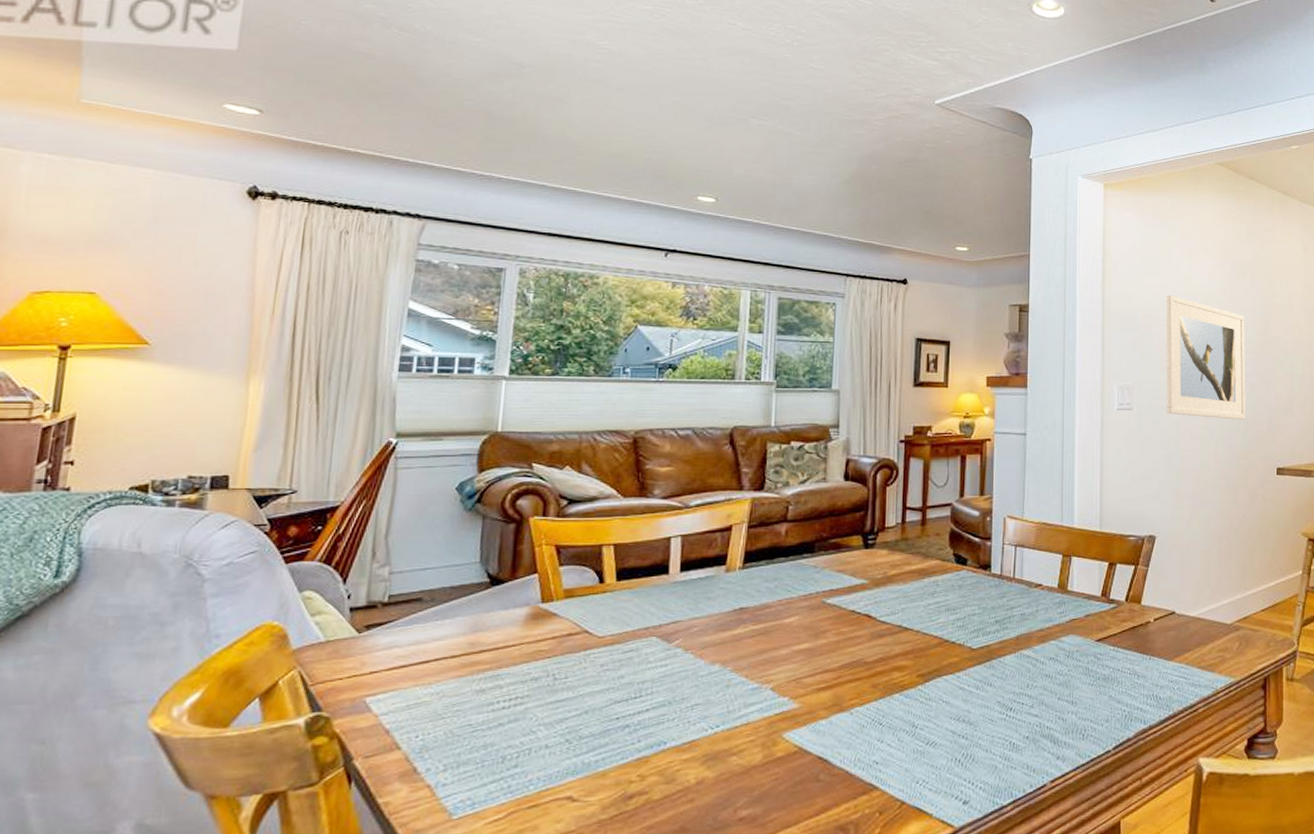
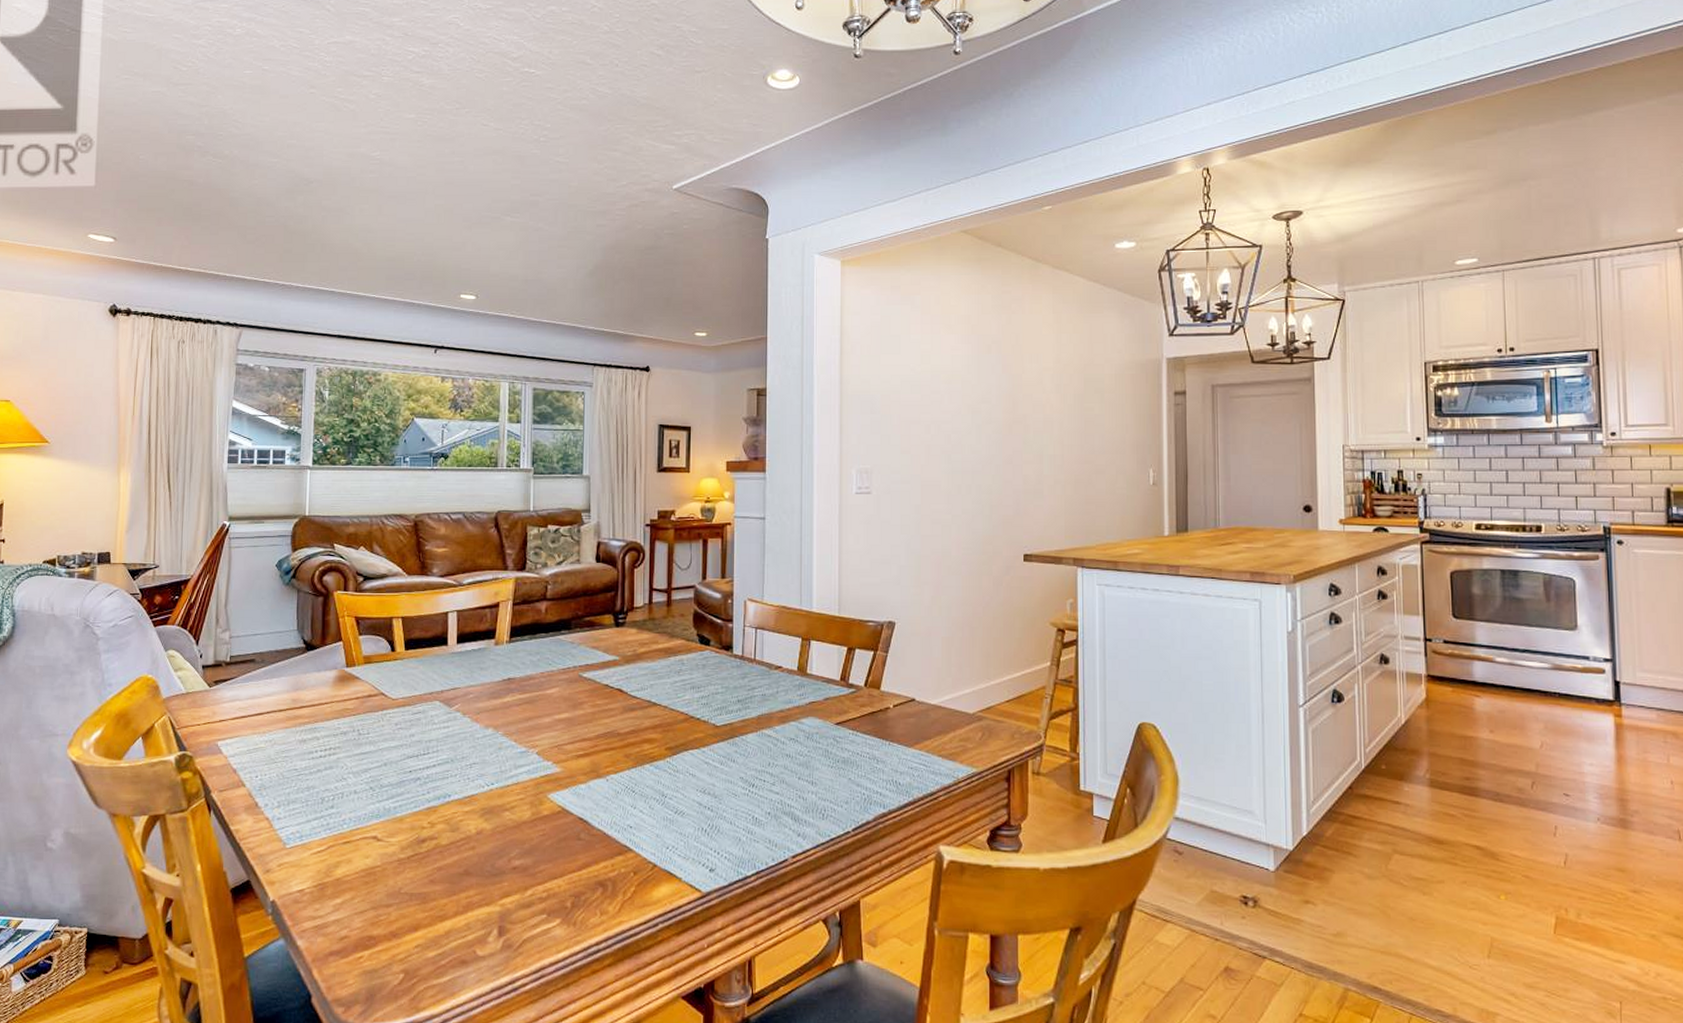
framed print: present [1166,295,1246,420] -> none [906,374,991,503]

